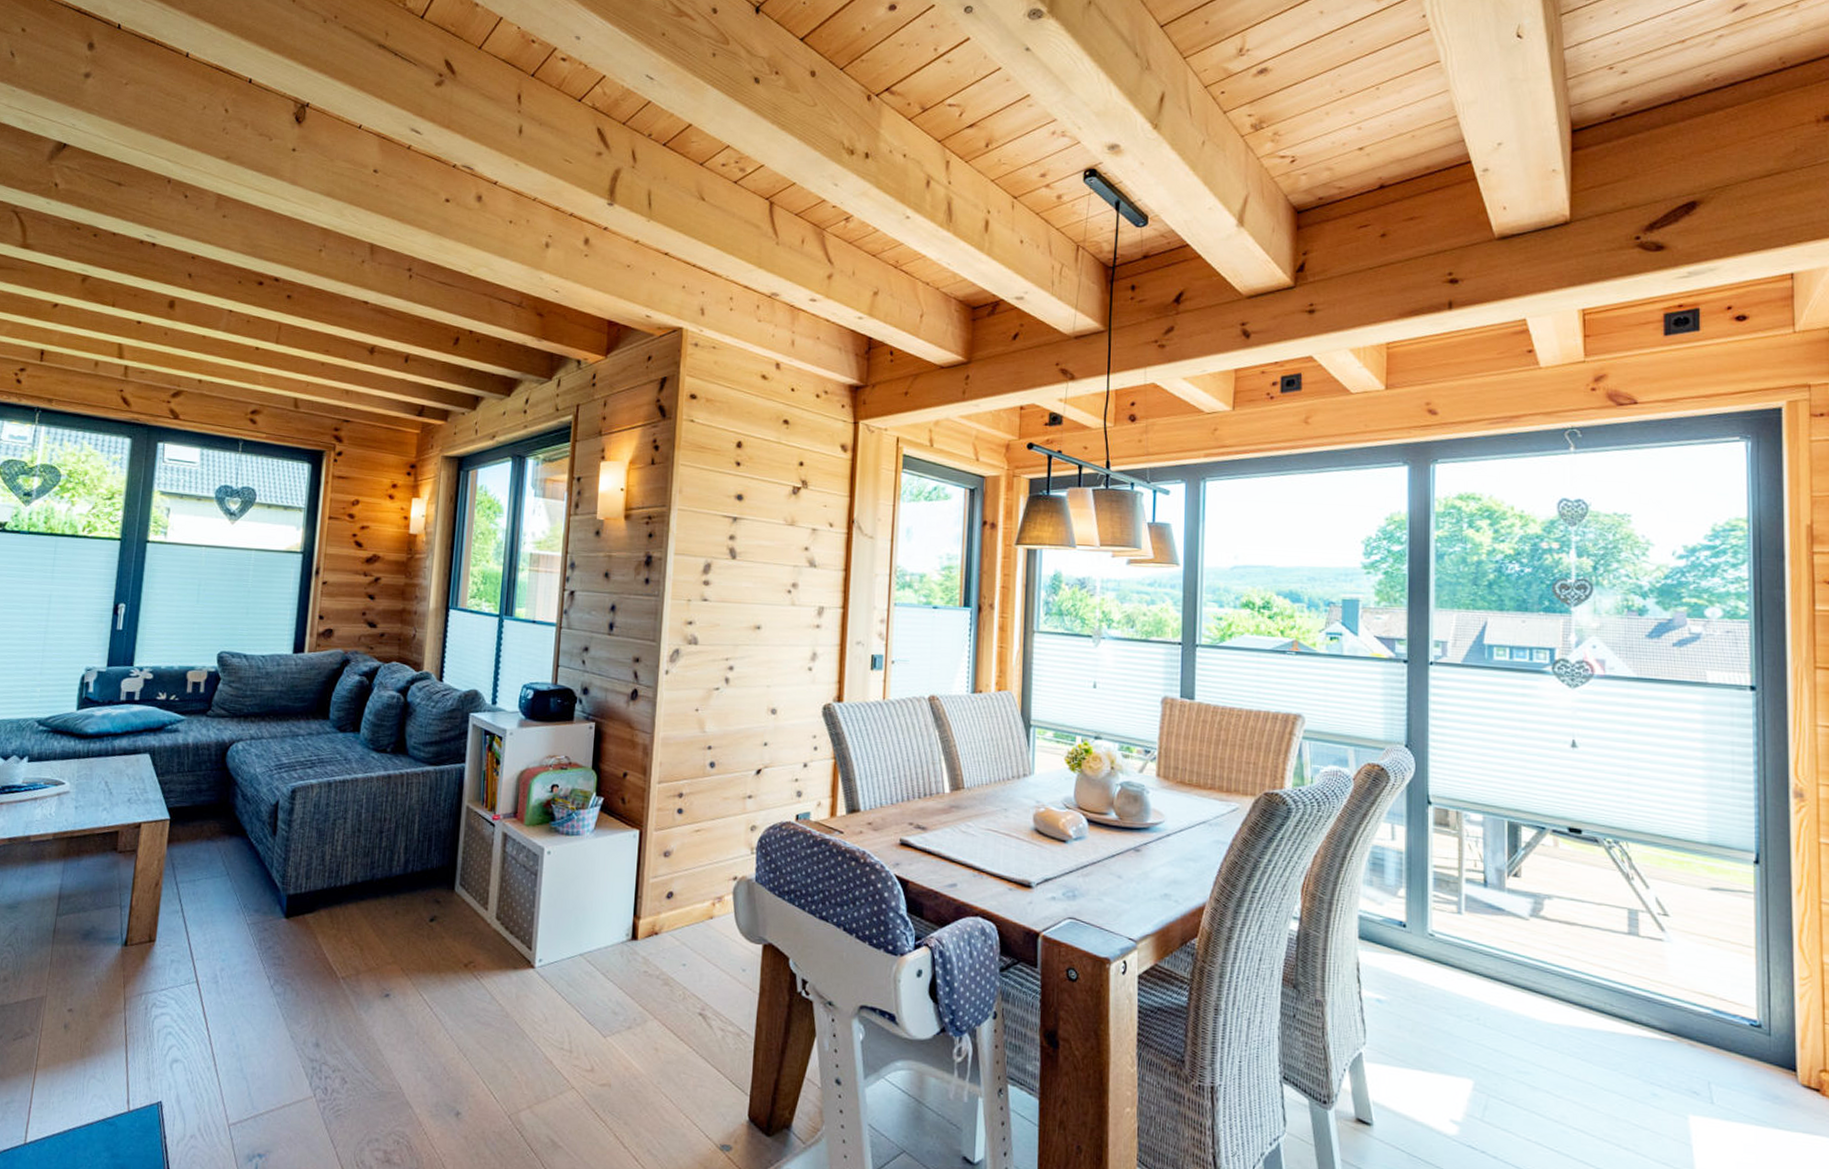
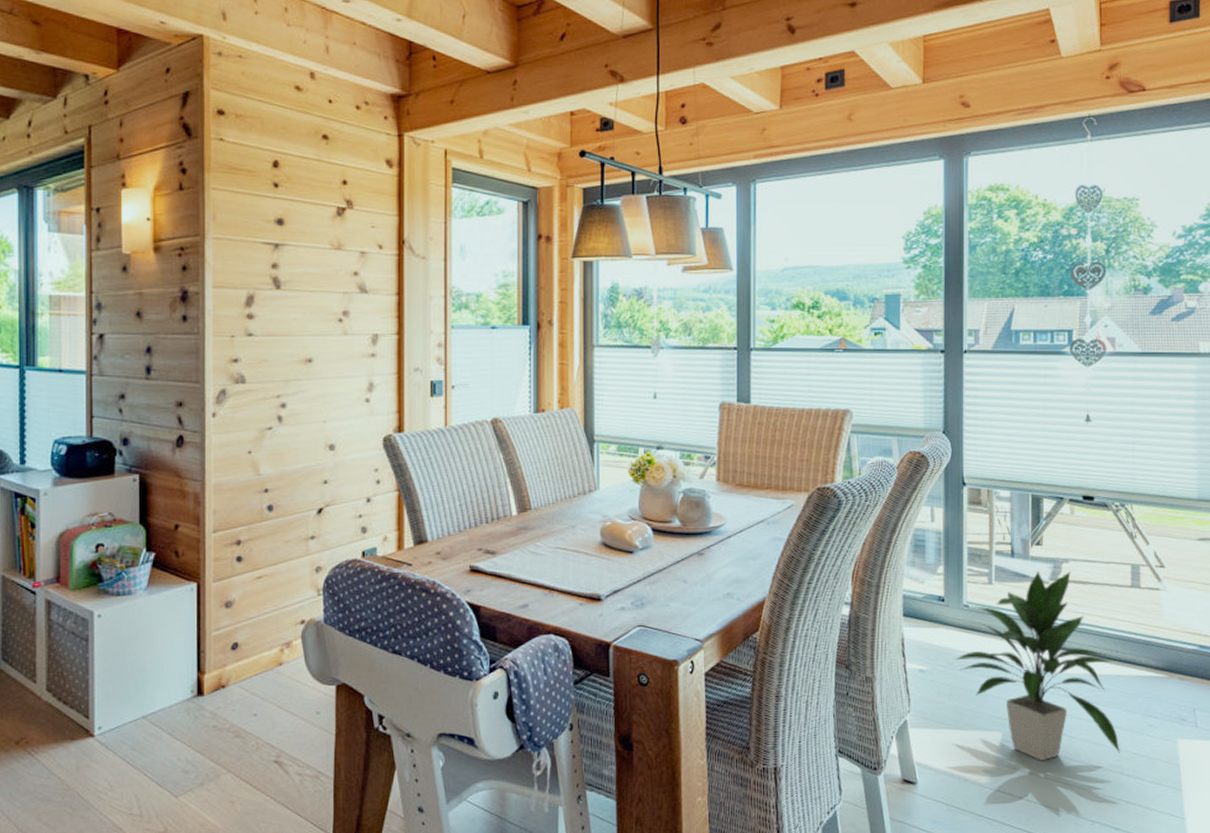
indoor plant: none [1418,904,1617,1122] -> present [955,570,1120,760]

